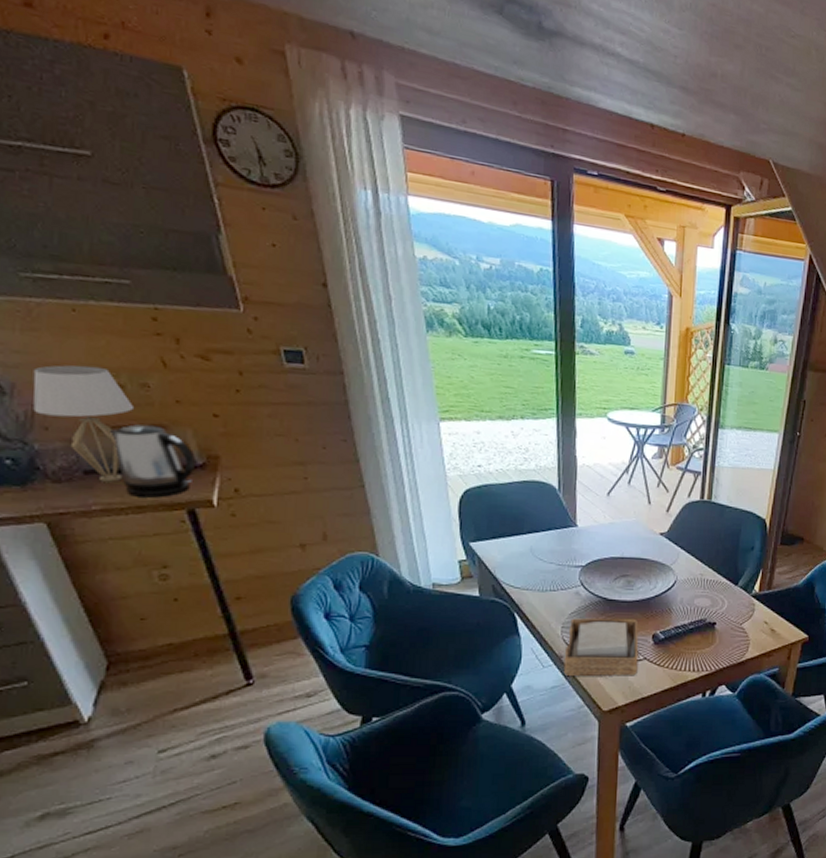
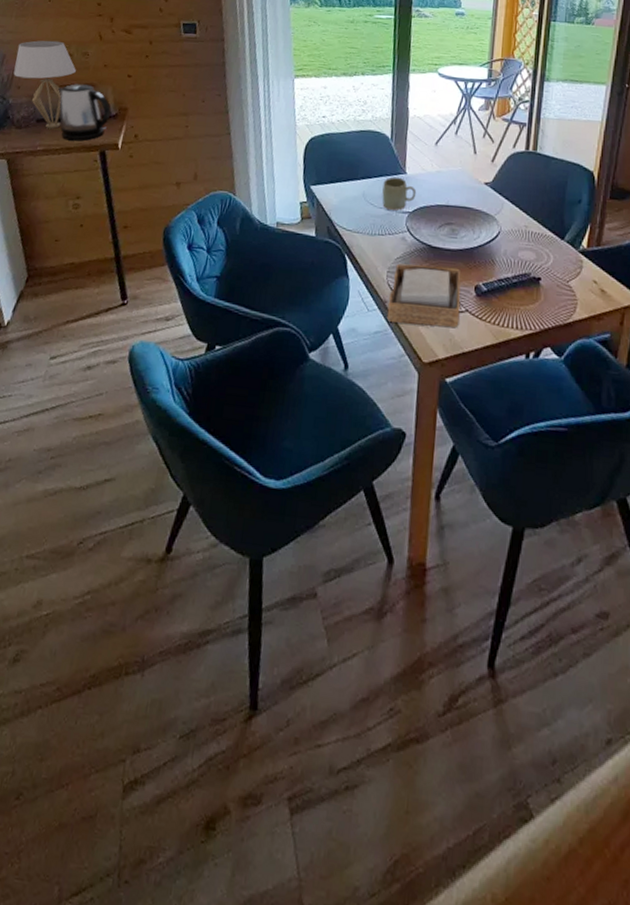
mug: none [552,530,589,565] -> present [382,177,417,211]

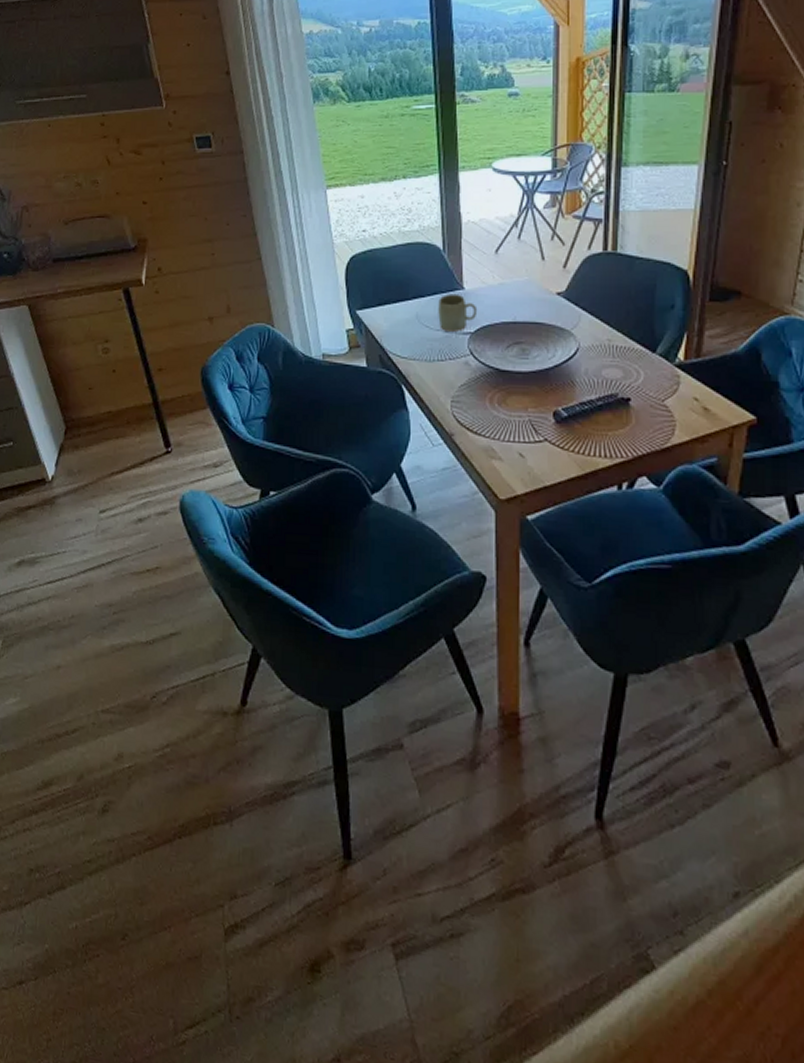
table lamp: present [13,40,76,129] -> none [22,170,87,268]
kettle: present [58,83,111,141] -> none [71,215,129,280]
napkin holder: present [386,263,461,329] -> none [454,391,538,460]

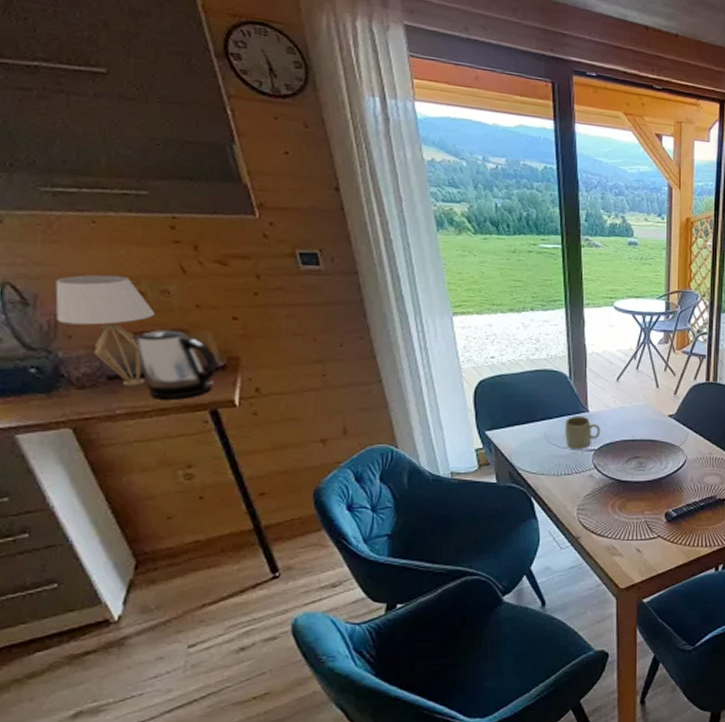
table lamp: none [22,170,87,268] -> present [55,274,154,386]
kettle: none [71,215,129,280] -> present [132,329,216,400]

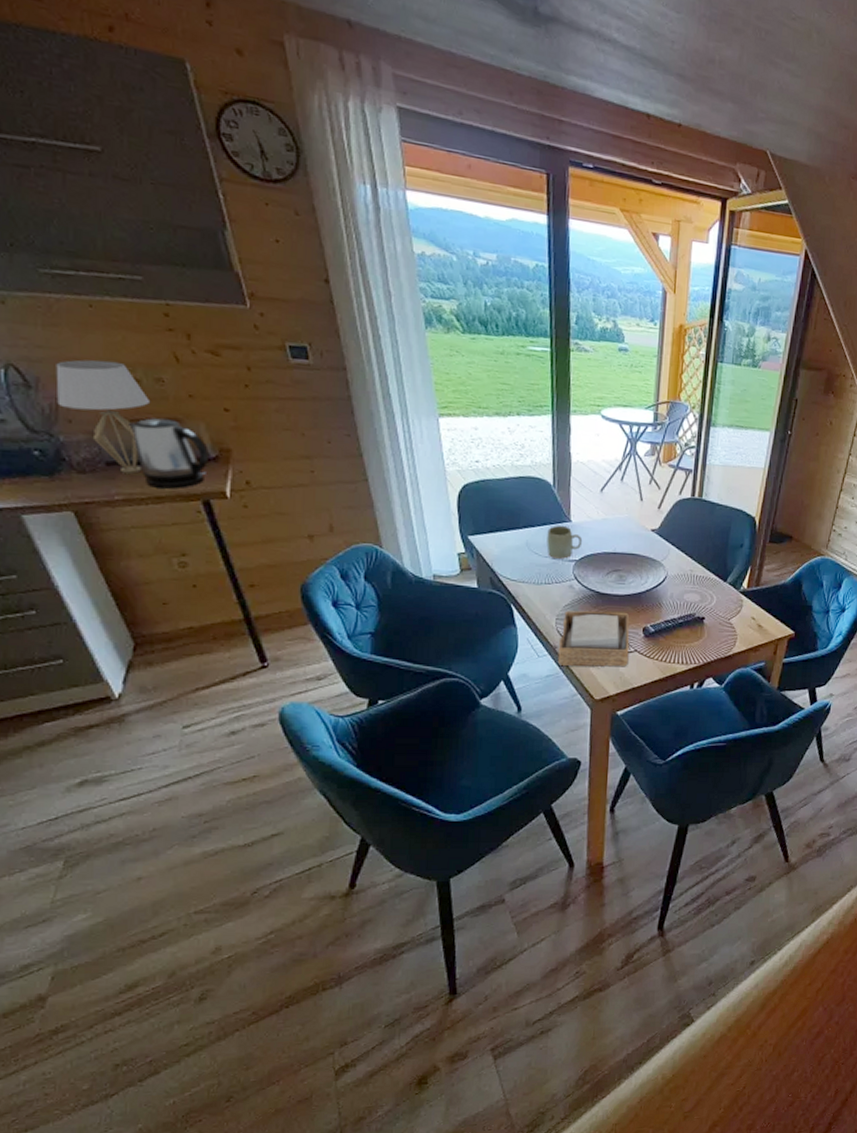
napkin holder: none [580,498,652,556] -> present [557,610,630,667]

